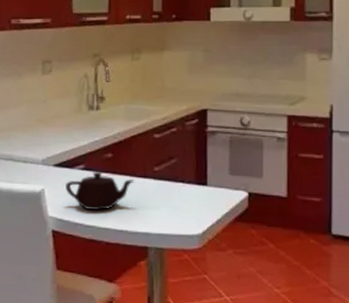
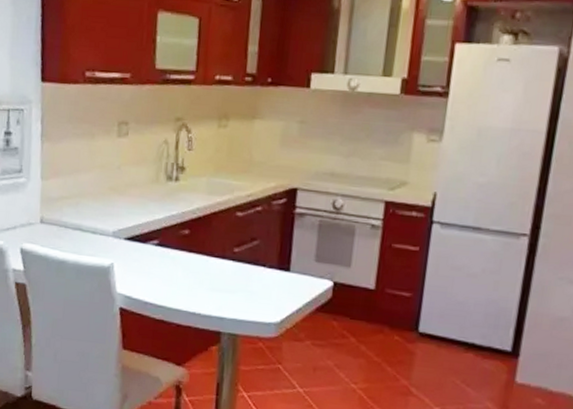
teapot: present [66,172,134,210] -> none [137,249,211,290]

